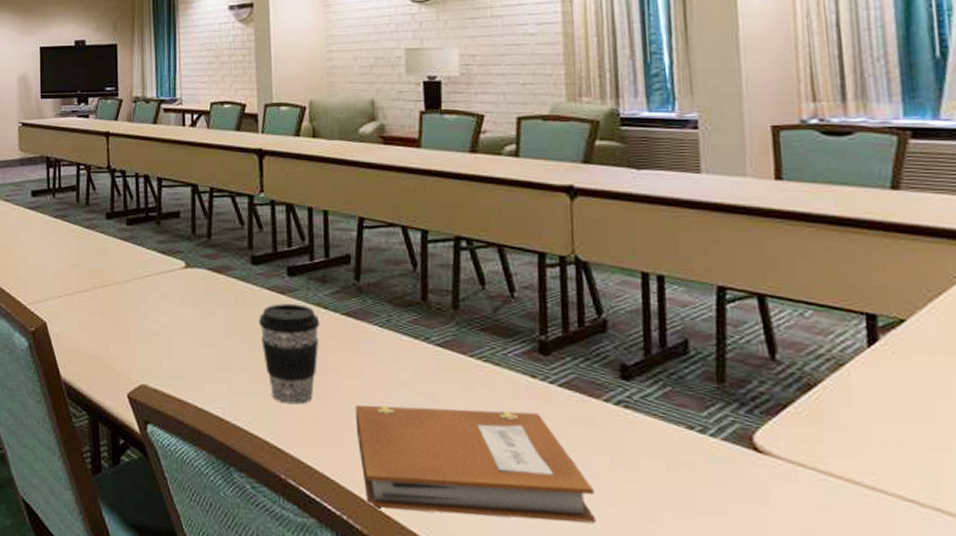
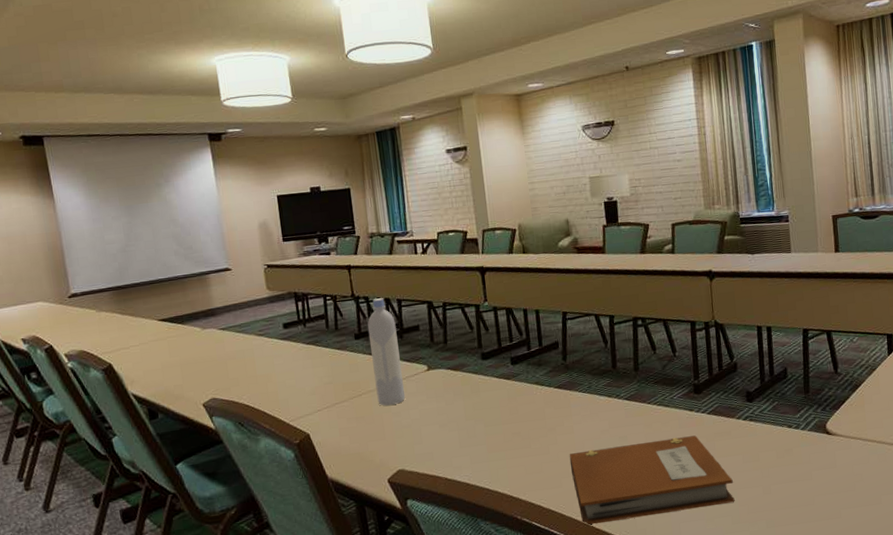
bottle: none [121,174,157,303] -> present [367,298,406,406]
coffee cup: present [259,304,320,405] -> none [491,385,539,463]

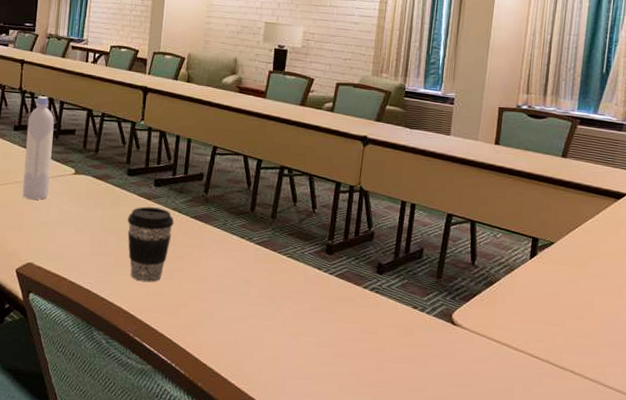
coffee cup: none [491,385,539,463] -> present [127,206,174,283]
notebook: present [569,435,735,526] -> none [190,284,347,370]

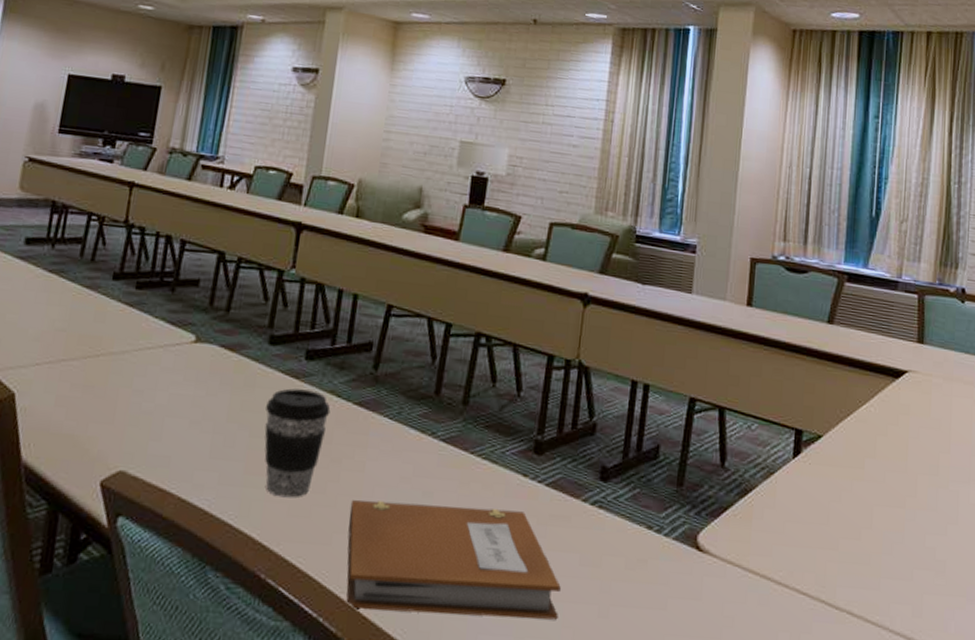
bottle: present [22,96,55,200] -> none [118,232,171,379]
notebook: none [190,284,347,370] -> present [346,500,561,620]

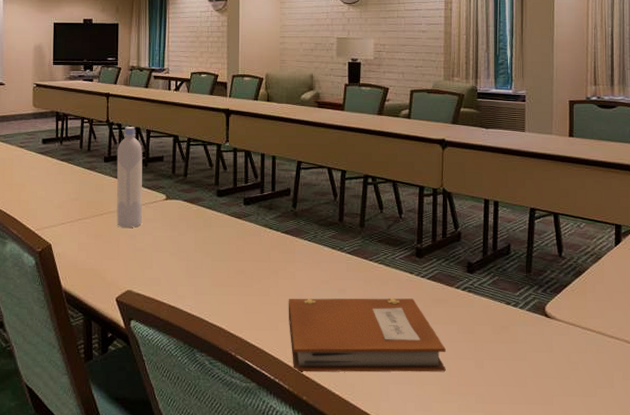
bottle: none [118,232,171,379] -> present [116,127,143,228]
coffee cup: present [264,388,331,498] -> none [221,226,266,300]

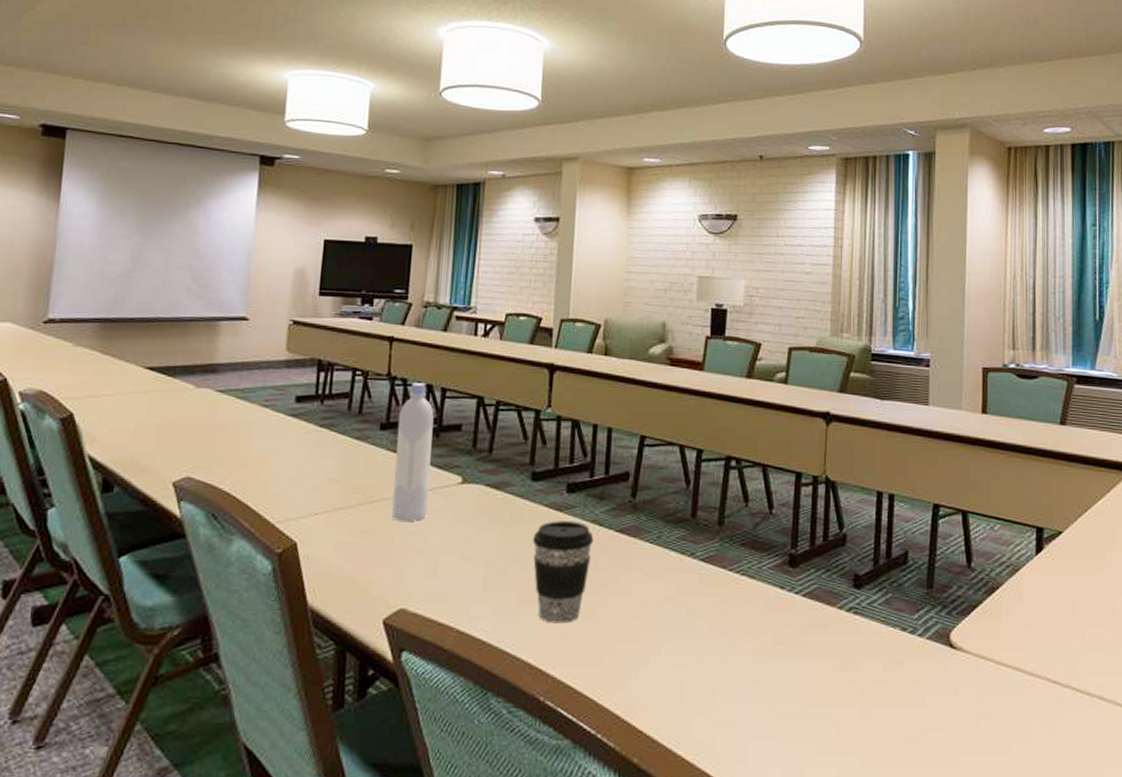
coffee cup: none [221,226,266,300] -> present [533,521,594,624]
notebook: present [288,298,446,372] -> none [618,621,823,724]

